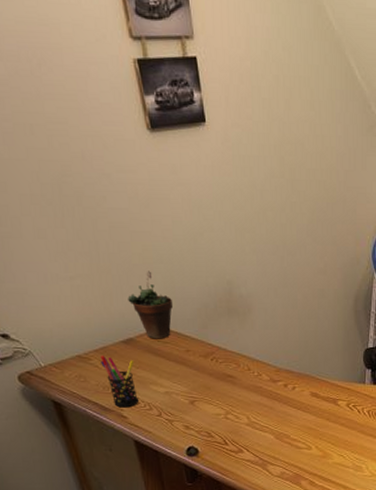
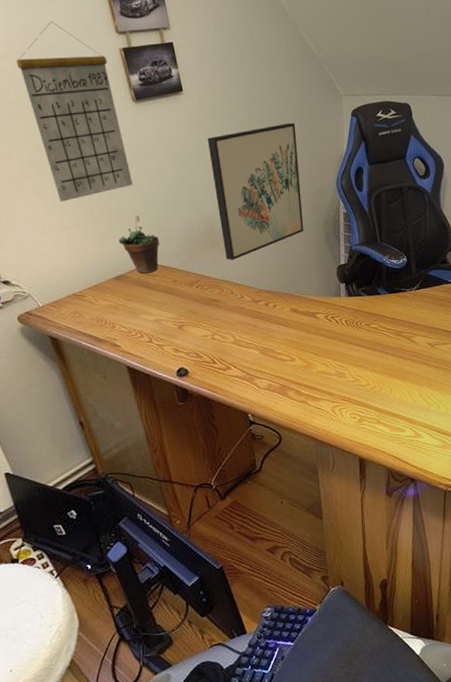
calendar: none [11,14,145,247] -> present [16,21,133,202]
pen holder: present [100,355,139,408] -> none [94,291,131,338]
wall art: none [230,173,332,332] -> present [207,122,304,260]

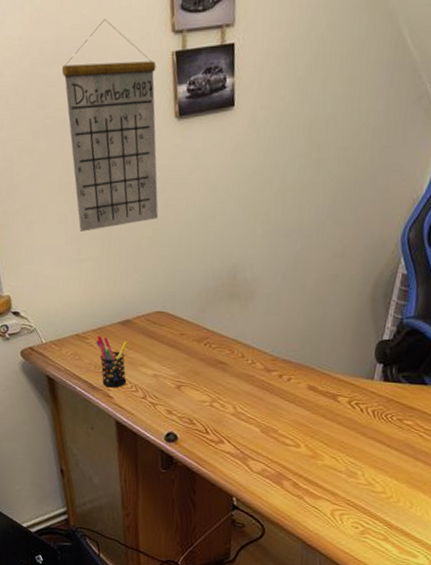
pen holder: none [94,291,131,338] -> present [96,334,128,388]
succulent plant: present [118,215,160,274] -> none [131,254,175,322]
wall art: present [207,122,304,260] -> none [244,151,365,318]

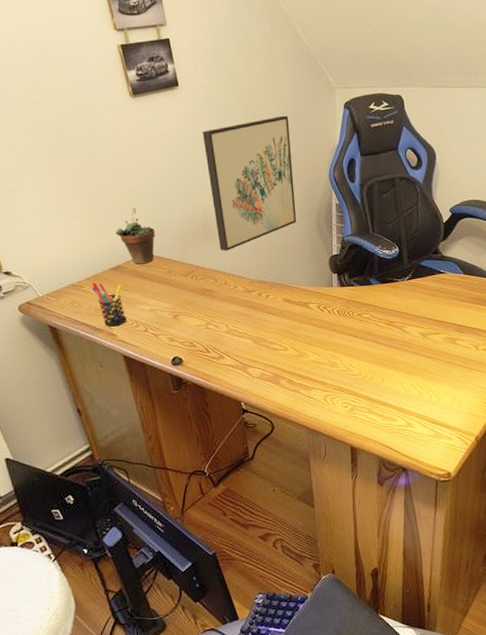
calendar: present [61,19,158,232] -> none [18,20,129,195]
succulent plant: none [131,254,175,322] -> present [115,207,156,264]
wall art: none [244,151,365,318] -> present [202,115,297,251]

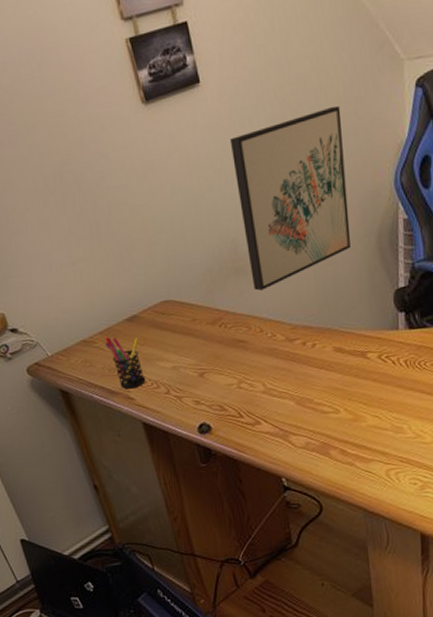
succulent plant: present [115,207,156,264] -> none [130,243,177,313]

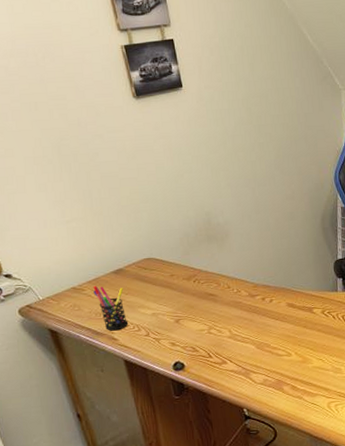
wall art: present [229,106,352,291] -> none [206,117,302,255]

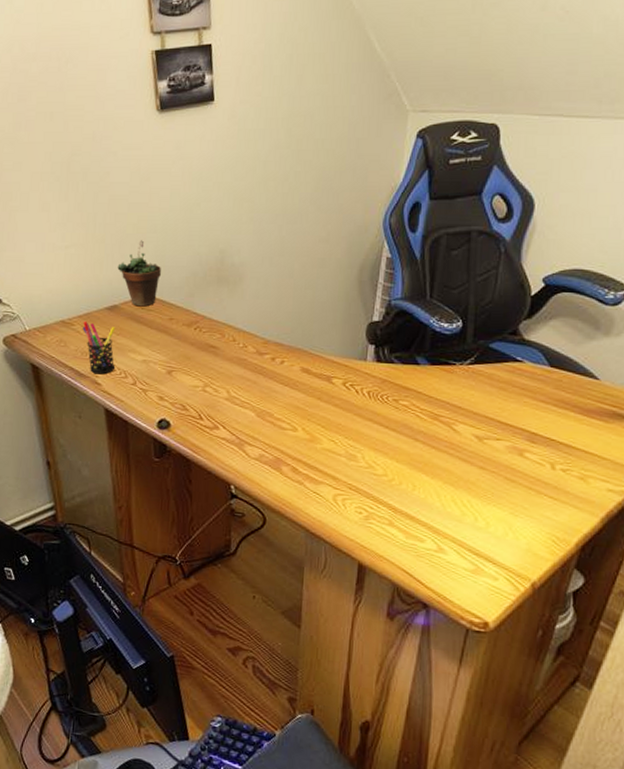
succulent plant: none [117,210,158,268] -> present [117,240,162,307]

